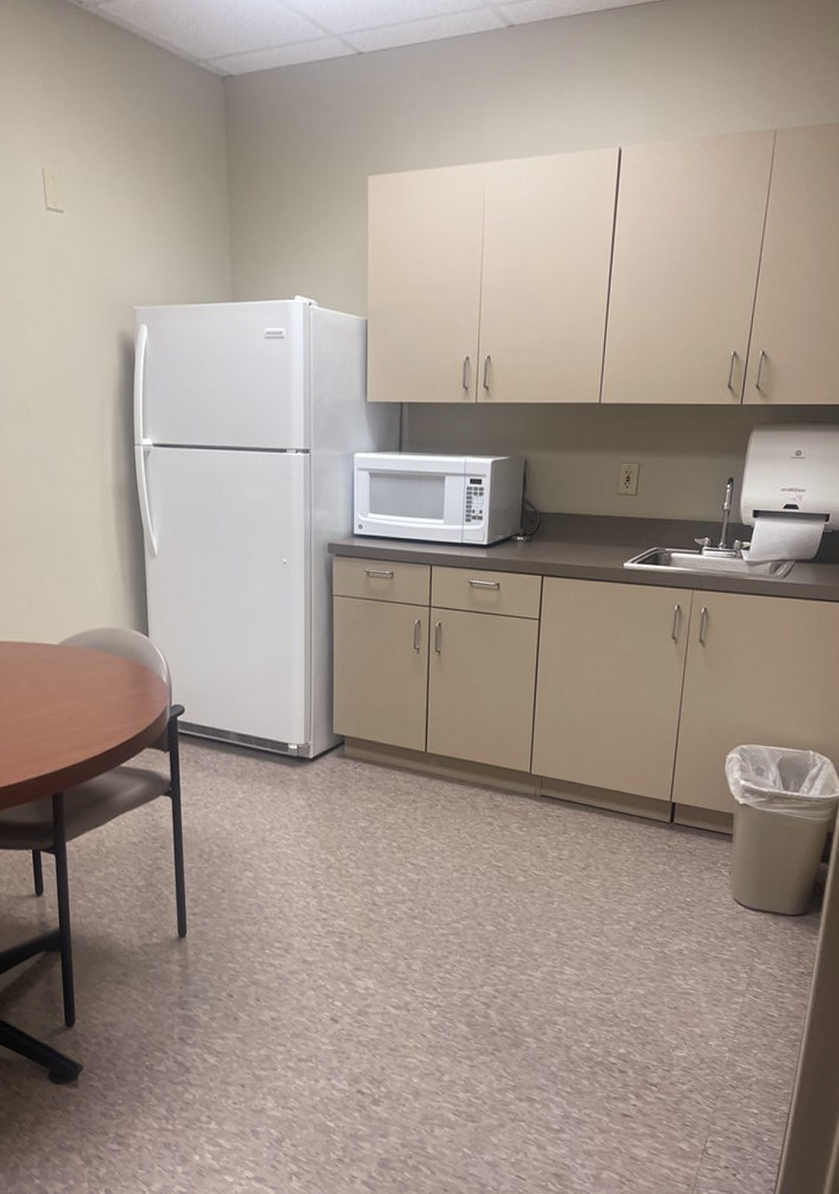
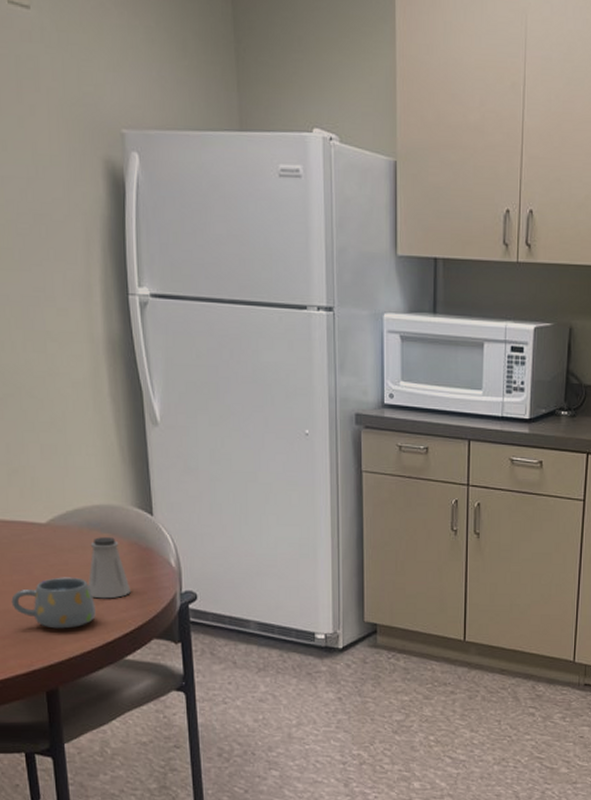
mug: none [27,692,97,738] -> present [11,577,96,629]
saltshaker: none [91,656,127,712] -> present [87,537,131,599]

